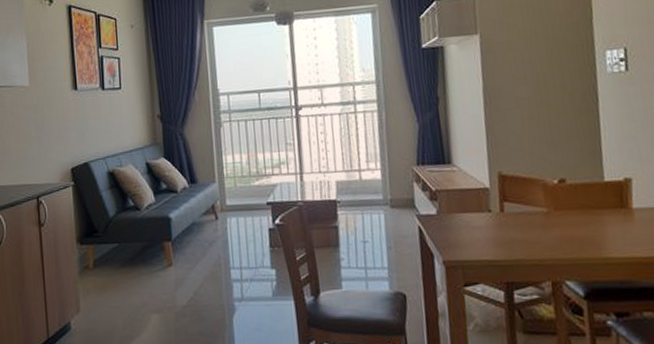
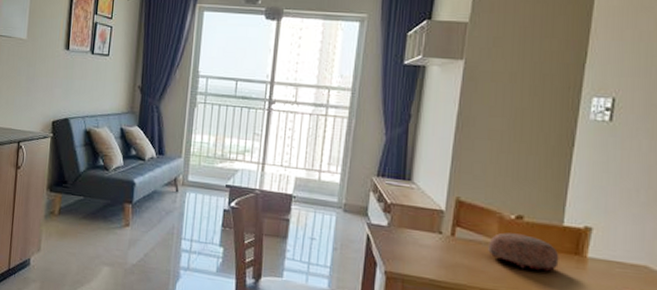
decorative bowl: none [537,197,608,232] -> present [488,232,559,272]

